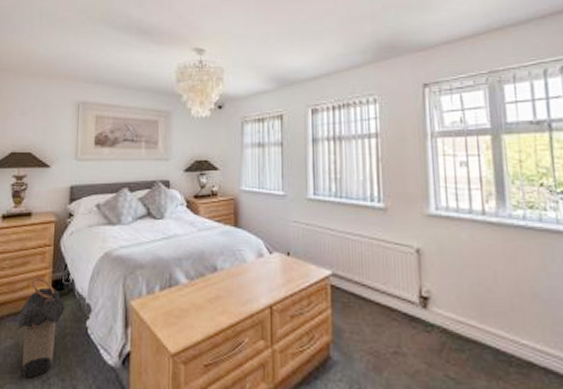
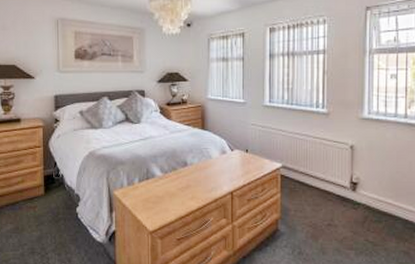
laundry hamper: present [18,278,65,378] -> none [16,174,57,254]

